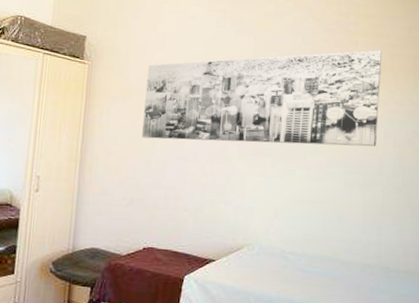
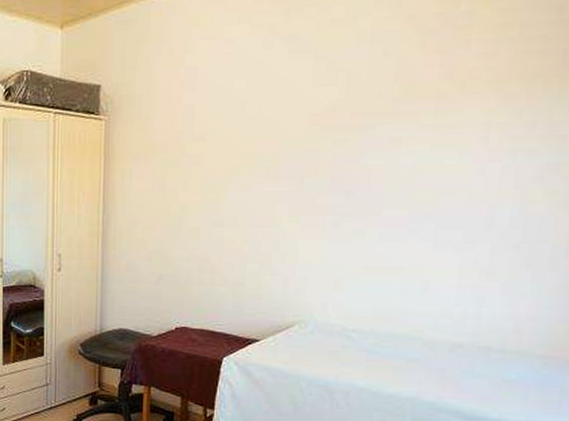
wall art: present [142,50,383,147] -> none [170,49,510,203]

